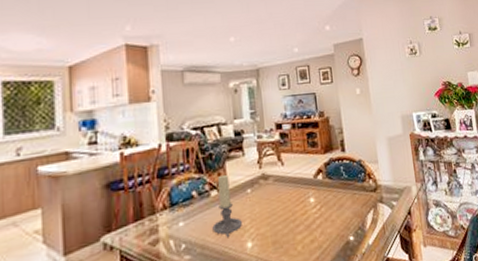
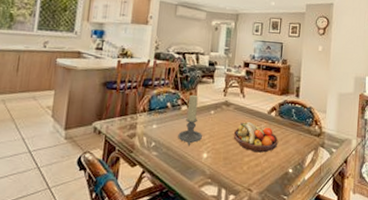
fruit bowl: none [278,192,332,227] -> present [233,122,279,153]

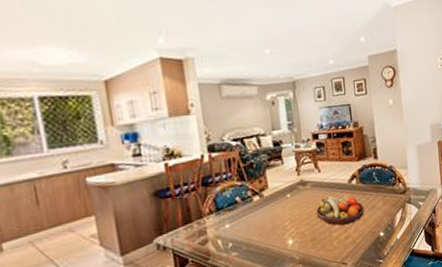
candle holder: present [178,94,202,146] -> none [256,181,283,237]

